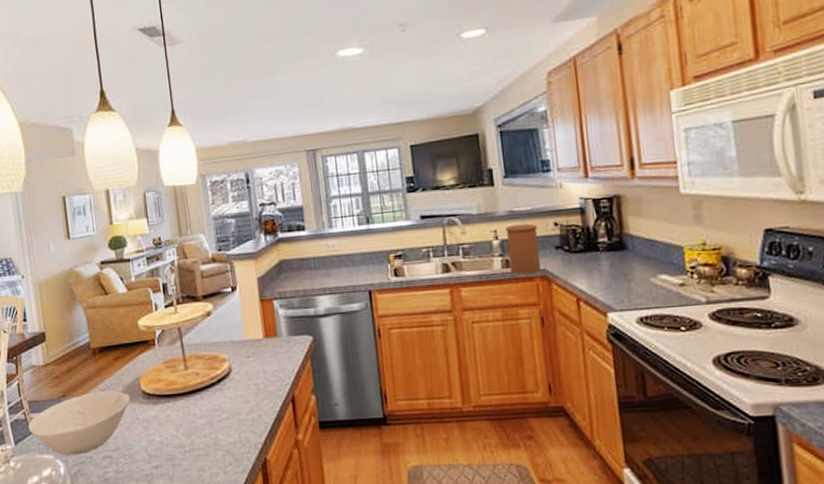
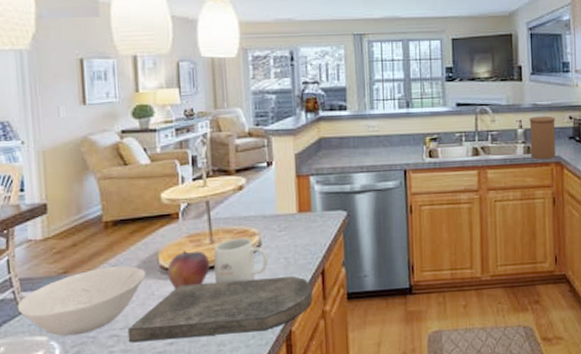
cutting board: none [118,403,285,465] -> present [127,276,313,343]
fruit: none [148,376,187,413] -> present [167,250,211,289]
mug: none [188,363,239,409] -> present [213,237,268,283]

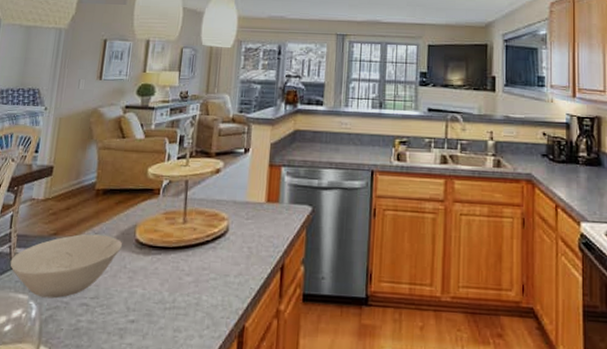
cutting board: present [127,276,313,343] -> none [95,262,270,323]
fruit: present [167,250,211,289] -> none [140,226,180,265]
mug: present [213,237,268,283] -> none [181,220,233,267]
canister: present [529,116,556,160] -> none [500,129,528,176]

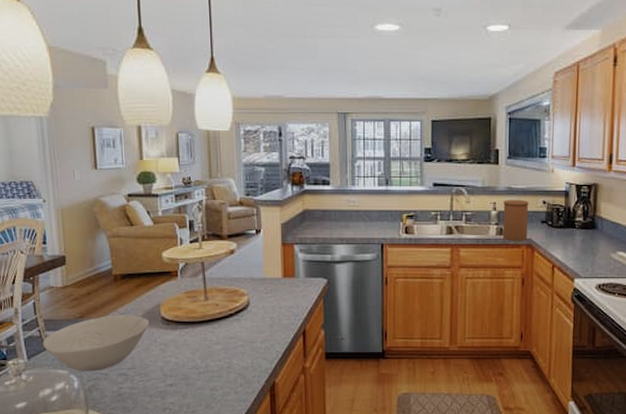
canister: none [500,129,528,176] -> present [502,199,529,241]

